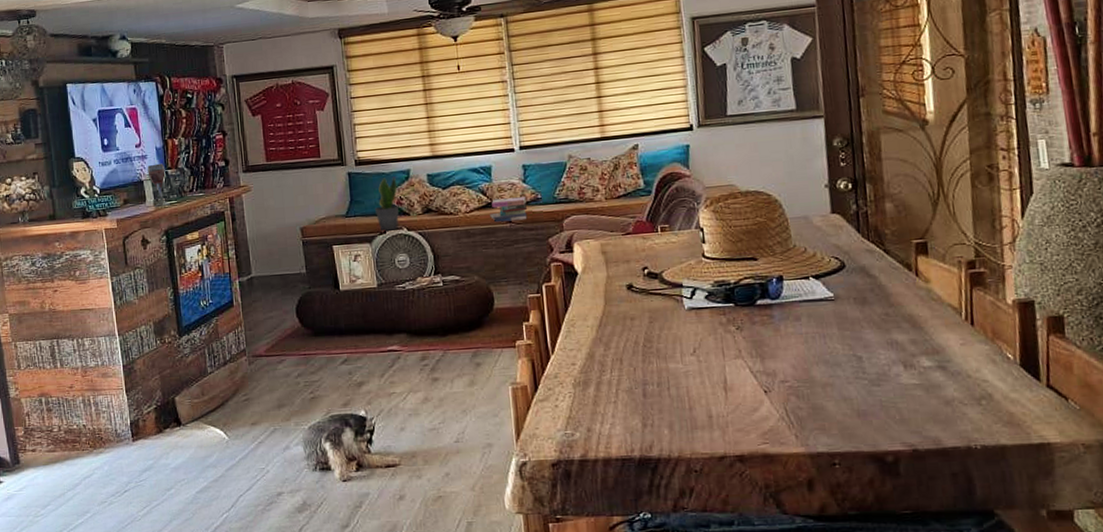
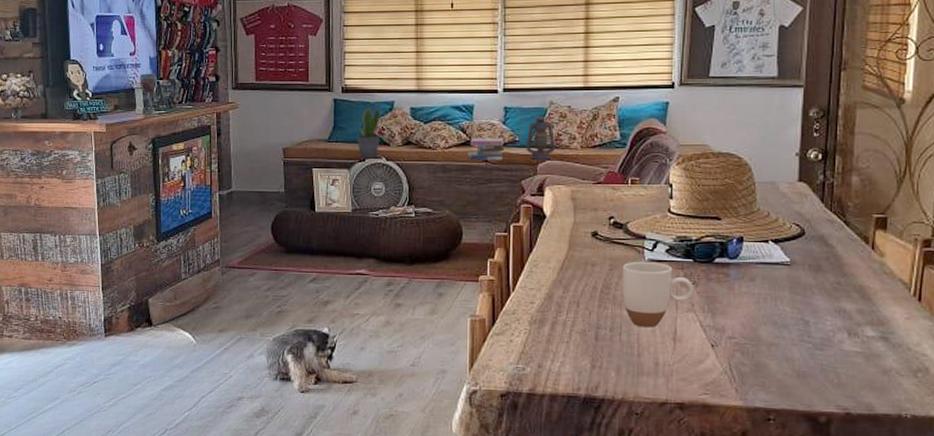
lantern: none [548,171,580,217] -> present [526,116,556,161]
mug: none [662,309,740,379] -> present [622,261,694,328]

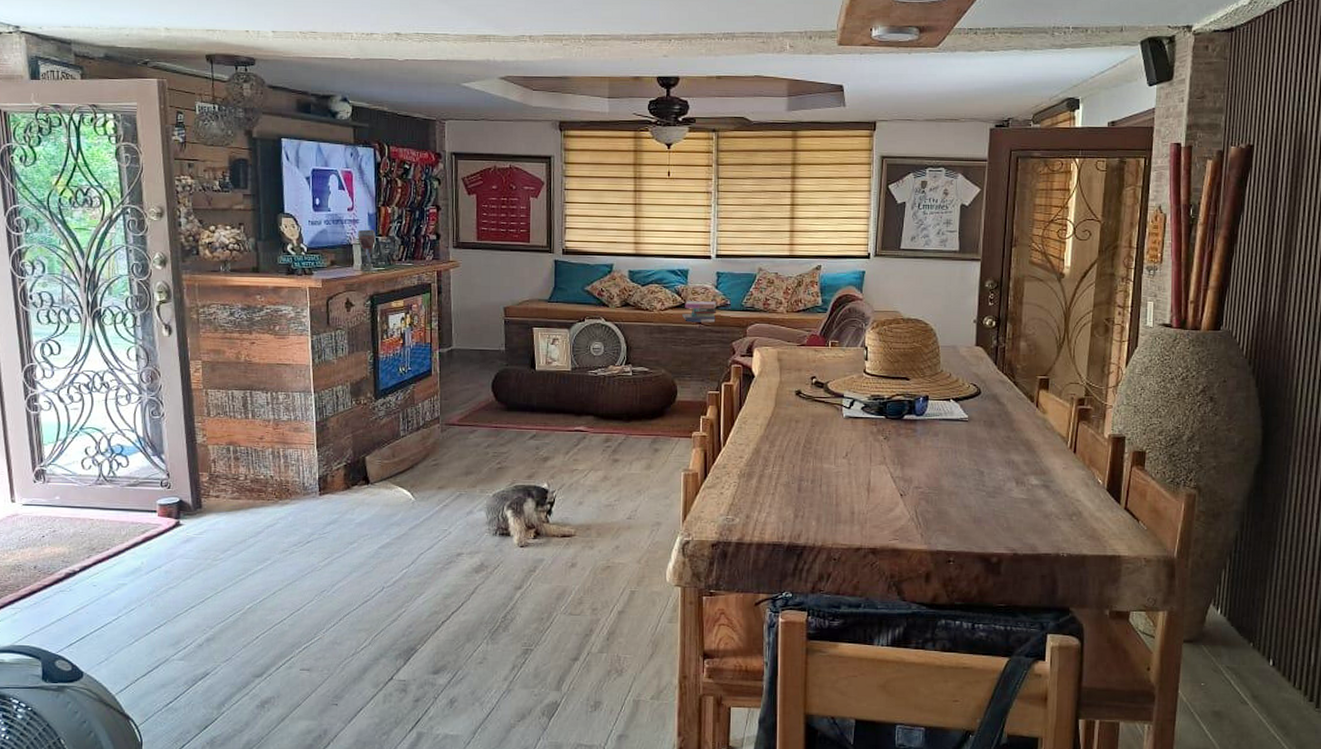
potted plant: present [356,107,381,159] -> none [576,269,600,319]
lantern: present [526,116,556,161] -> none [736,281,764,324]
mug: present [622,261,694,328] -> none [822,418,886,479]

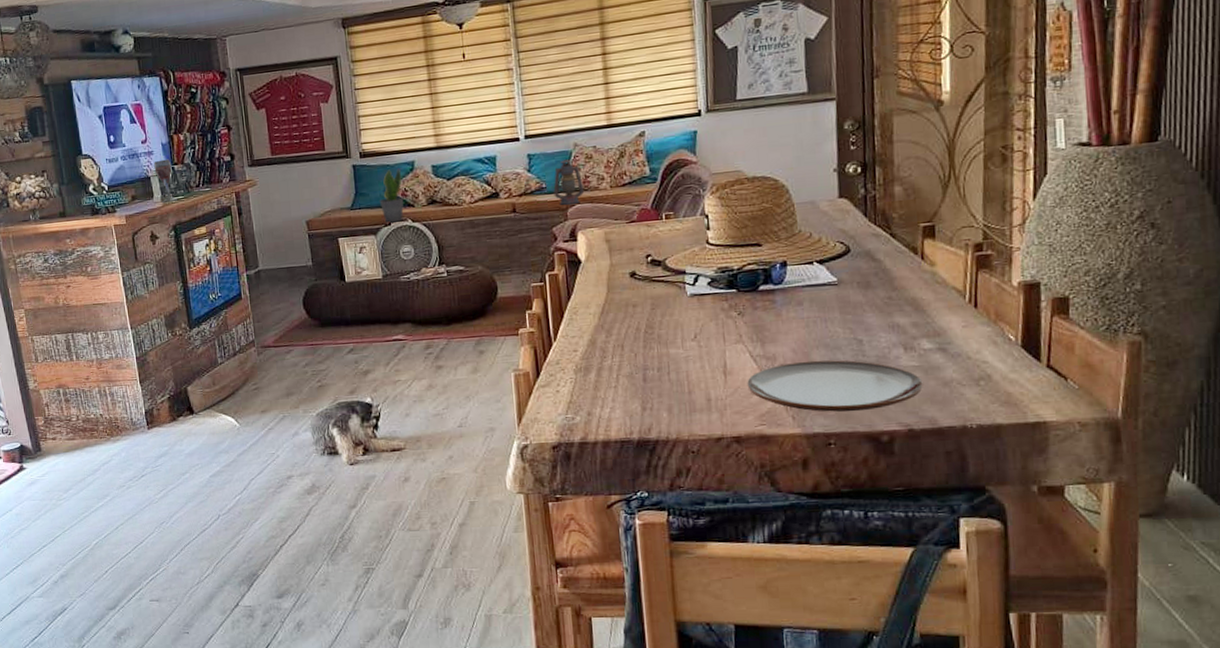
potted plant: none [576,269,600,319] -> present [379,168,404,223]
books: present [681,301,717,323] -> none [493,186,533,213]
lantern: none [736,281,764,324] -> present [553,159,585,206]
plate: none [886,486,1028,533] -> present [747,360,923,412]

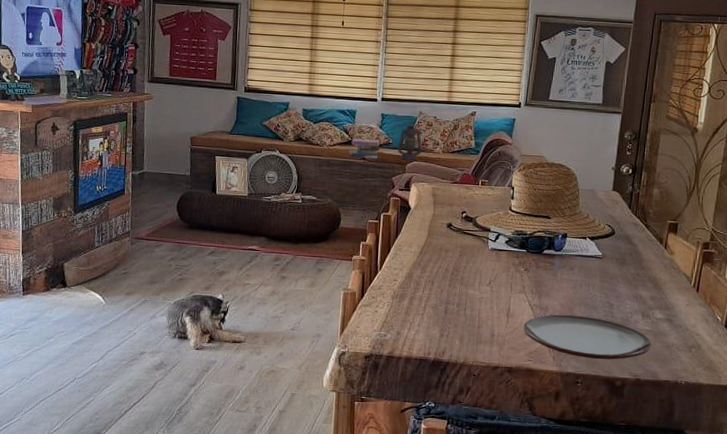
cup: present [154,159,178,204] -> none [64,62,82,101]
potted plant: present [379,168,404,223] -> none [254,106,277,151]
books: none [493,186,533,213] -> present [348,138,380,159]

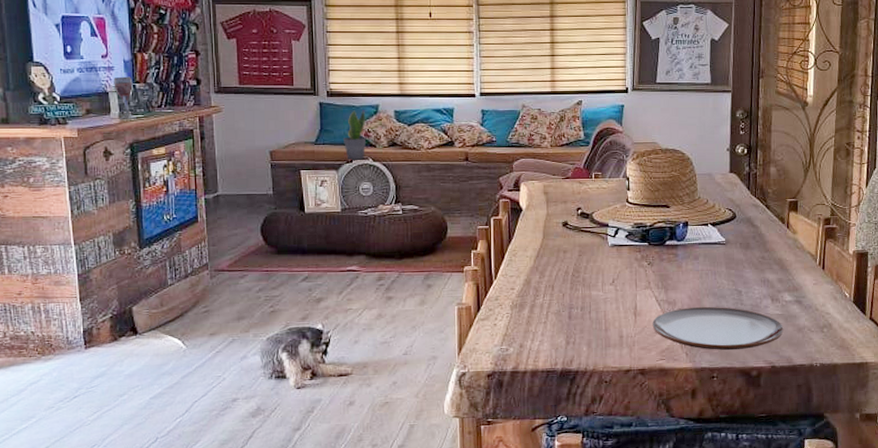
cup: none [64,62,82,101] -> present [113,76,138,120]
potted plant: none [254,106,277,151] -> present [342,110,367,160]
books: present [348,138,380,159] -> none [448,138,483,160]
lantern: present [397,123,422,162] -> none [502,118,529,159]

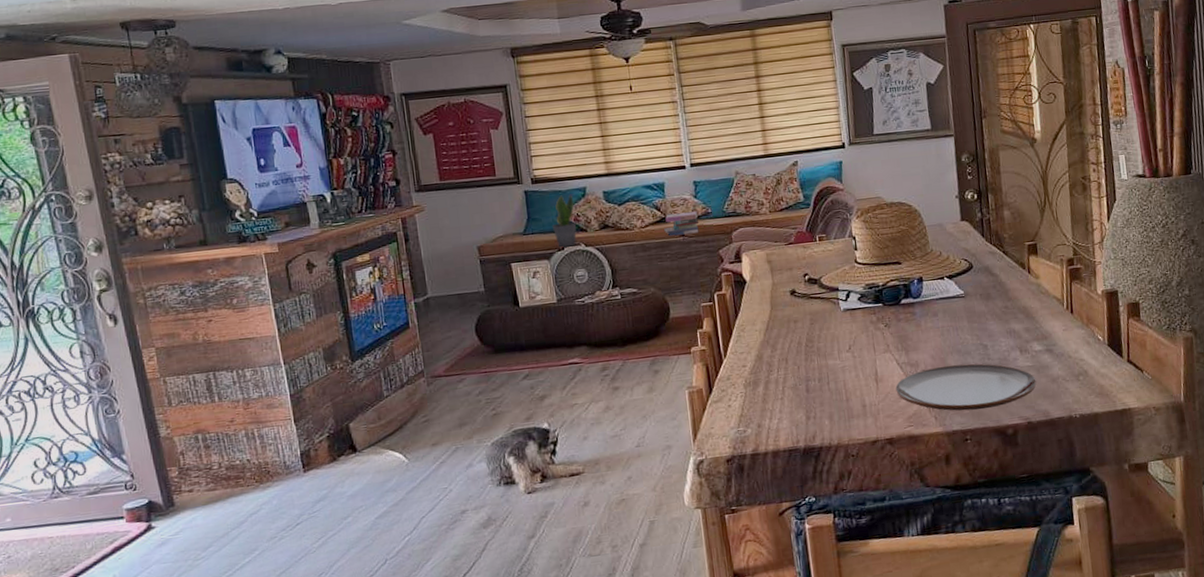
cup: present [113,76,138,120] -> none [310,184,338,230]
books: none [448,138,483,160] -> present [663,211,700,237]

